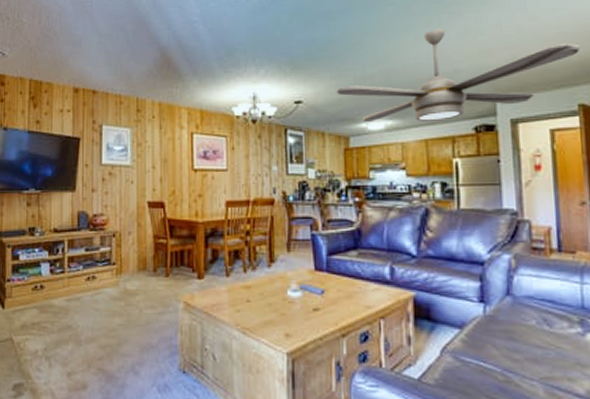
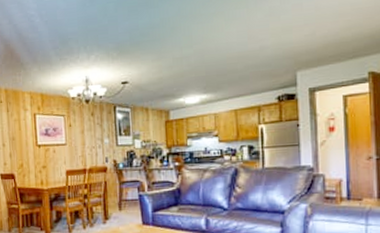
ceiling fan: present [336,28,581,123] -> none [157,10,372,98]

